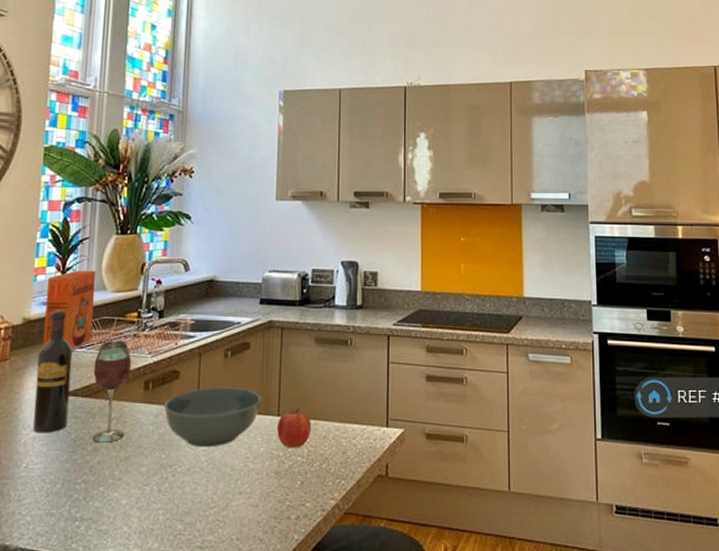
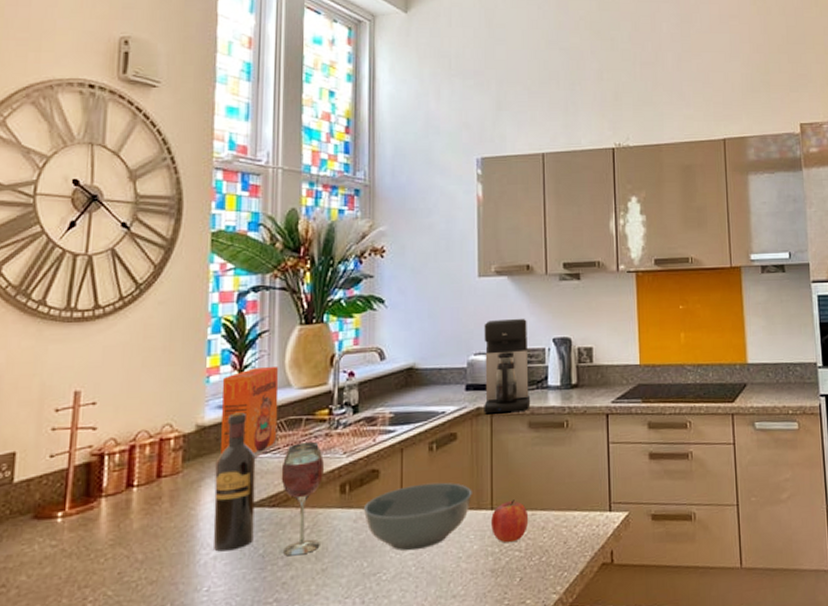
coffee maker: none [275,240,319,328] -> present [484,318,531,414]

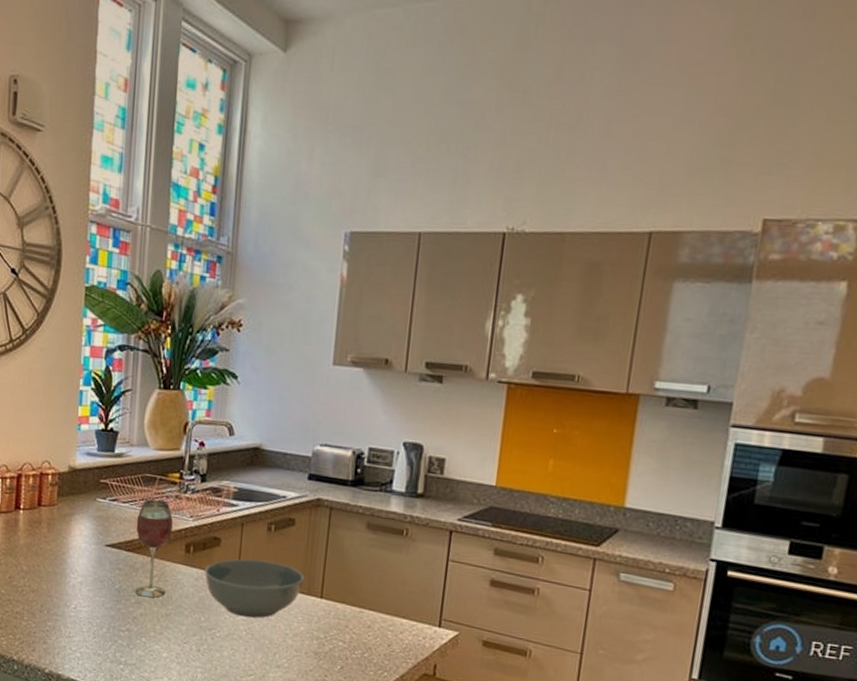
wine bottle: present [212,412,256,552] -> none [79,461,116,580]
cereal box: present [221,367,279,457] -> none [88,423,139,505]
coffee maker: present [484,318,531,414] -> none [324,413,379,511]
fruit: present [491,500,529,543] -> none [319,593,357,633]

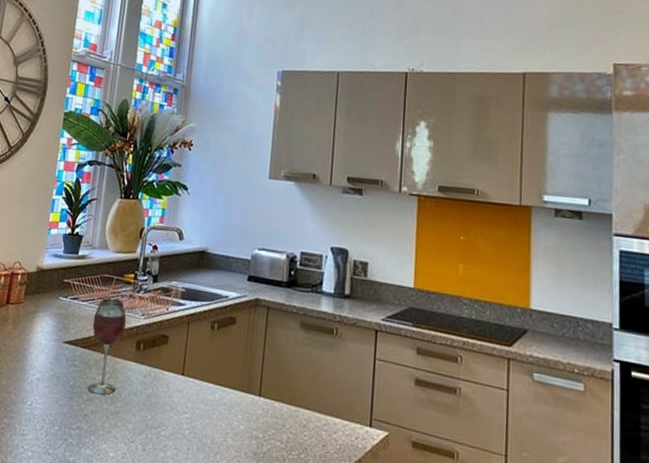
bowl: present [204,559,305,618] -> none [152,356,244,417]

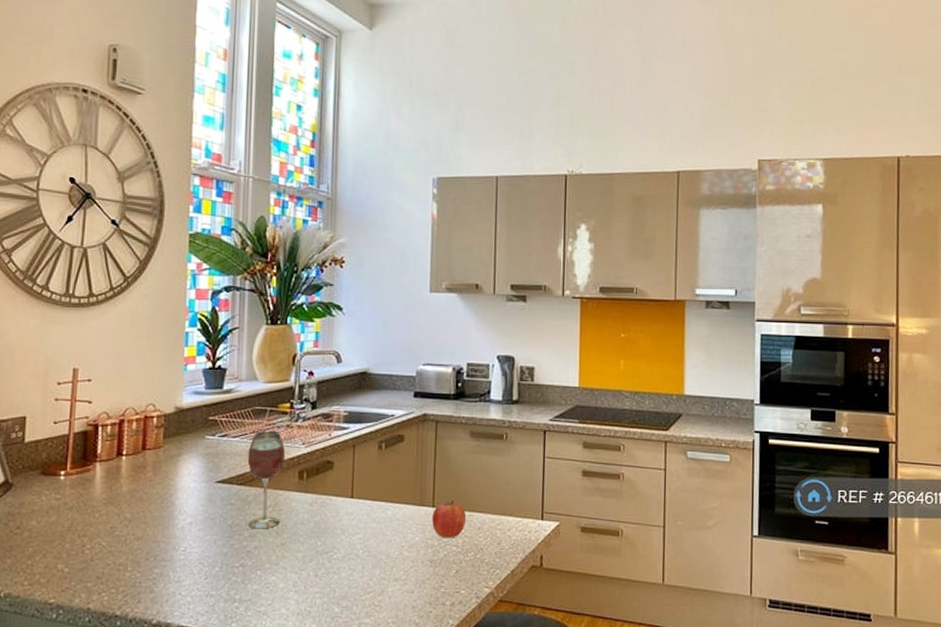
fruit: none [257,392,293,432] -> present [432,500,467,538]

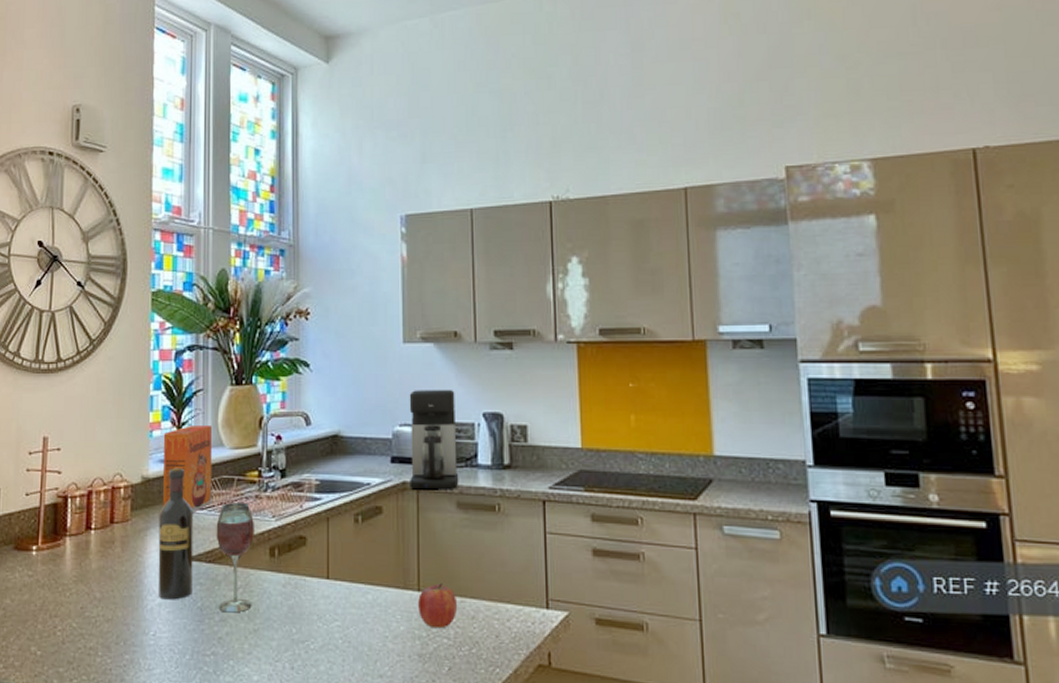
wine bottle: none [189,399,226,519] -> present [157,468,194,600]
cereal box: none [196,361,247,440] -> present [163,426,213,512]
coffee maker: none [430,334,474,421] -> present [409,389,459,490]

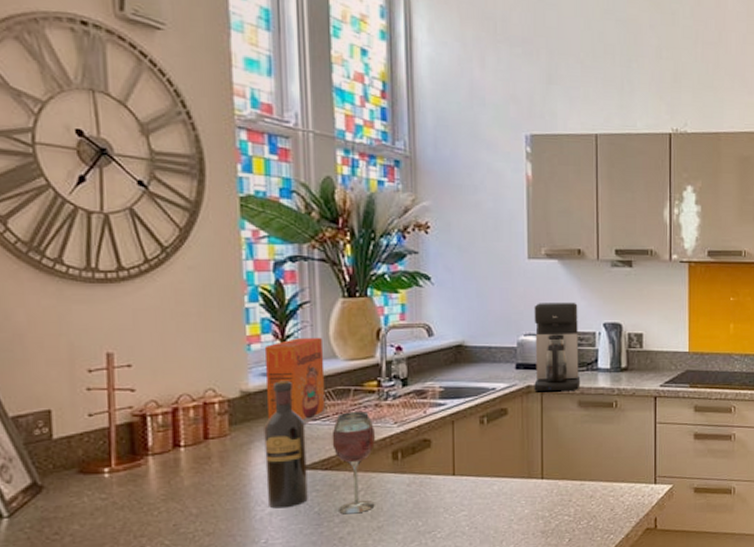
fruit: present [418,583,458,629] -> none [542,471,578,509]

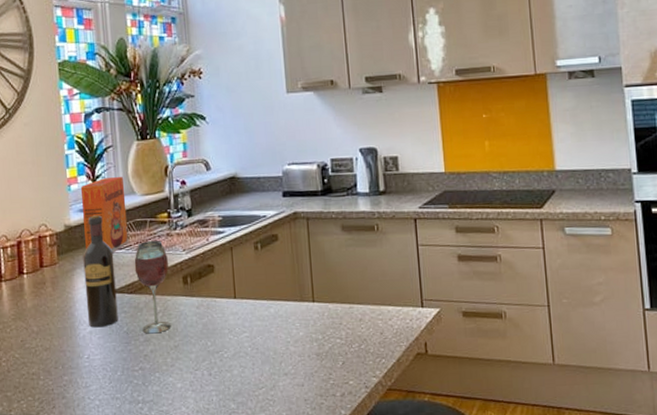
coffee maker: present [534,302,581,392] -> none [295,130,342,218]

